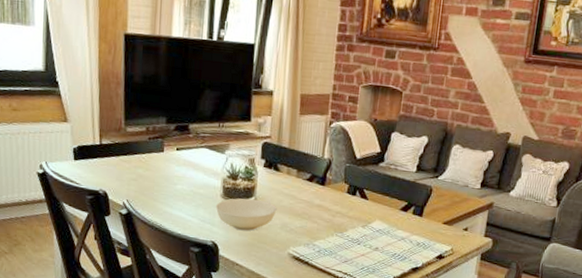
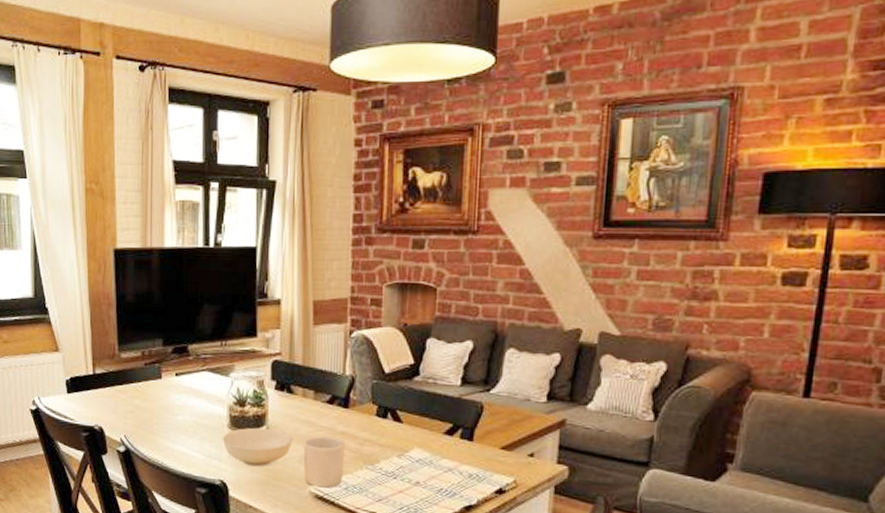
mug: none [284,207,320,251] -> present [303,436,345,488]

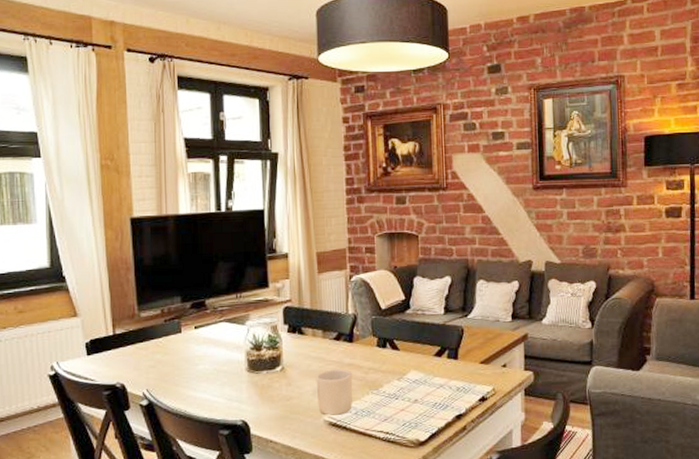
bowl: present [222,427,293,467] -> none [241,367,307,404]

